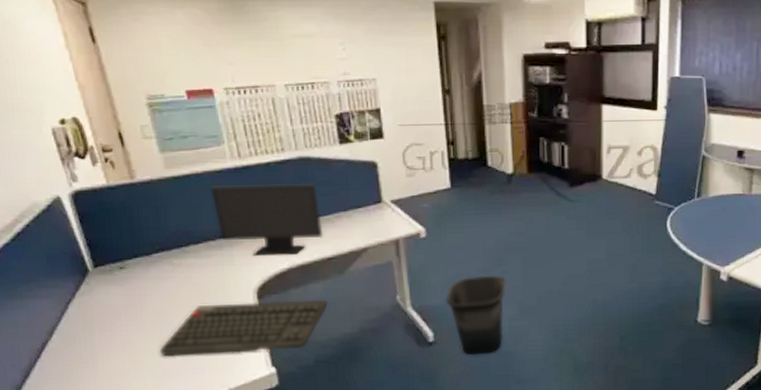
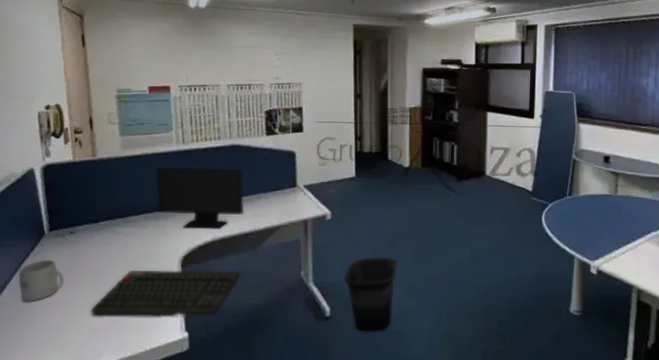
mug: none [66,299,124,347] -> present [18,259,65,303]

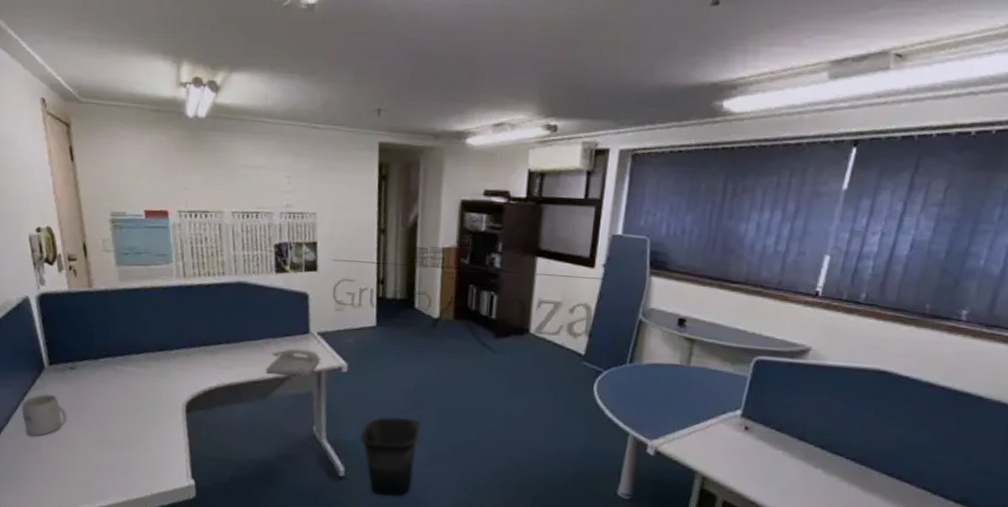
computer keyboard: present [90,270,242,316] -> none [95,411,249,465]
computer monitor: present [155,166,245,229] -> none [155,301,252,375]
telephone: none [257,201,307,226] -> present [266,348,321,377]

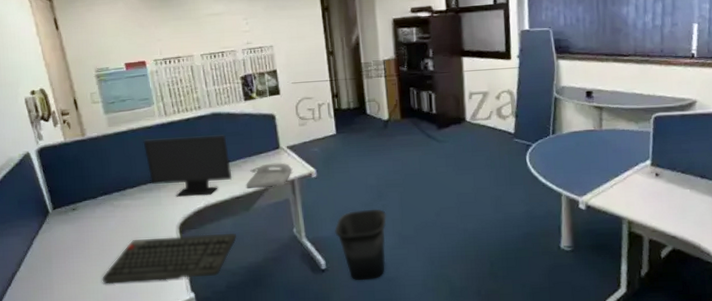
mug: present [22,393,68,437] -> none [31,235,75,276]
computer keyboard: none [95,411,249,465] -> present [102,233,237,284]
computer monitor: none [155,301,252,375] -> present [143,135,233,197]

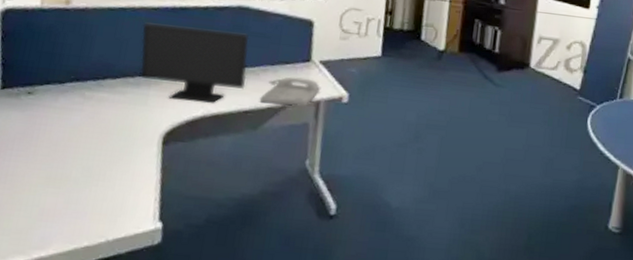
computer keyboard: present [102,233,237,284] -> none [43,143,234,205]
waste bin: present [335,209,387,281] -> none [355,150,421,236]

